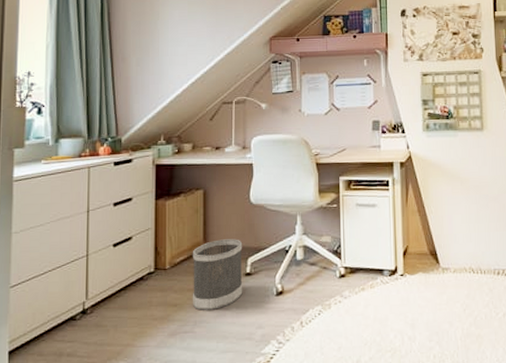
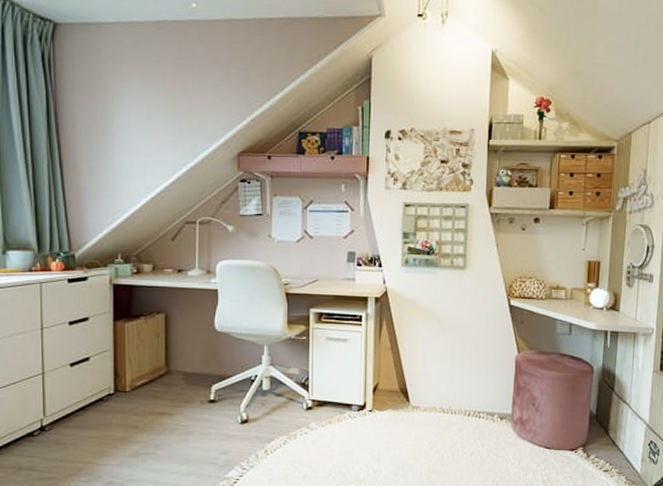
wastebasket: present [192,239,243,311] -> none [153,365,207,434]

